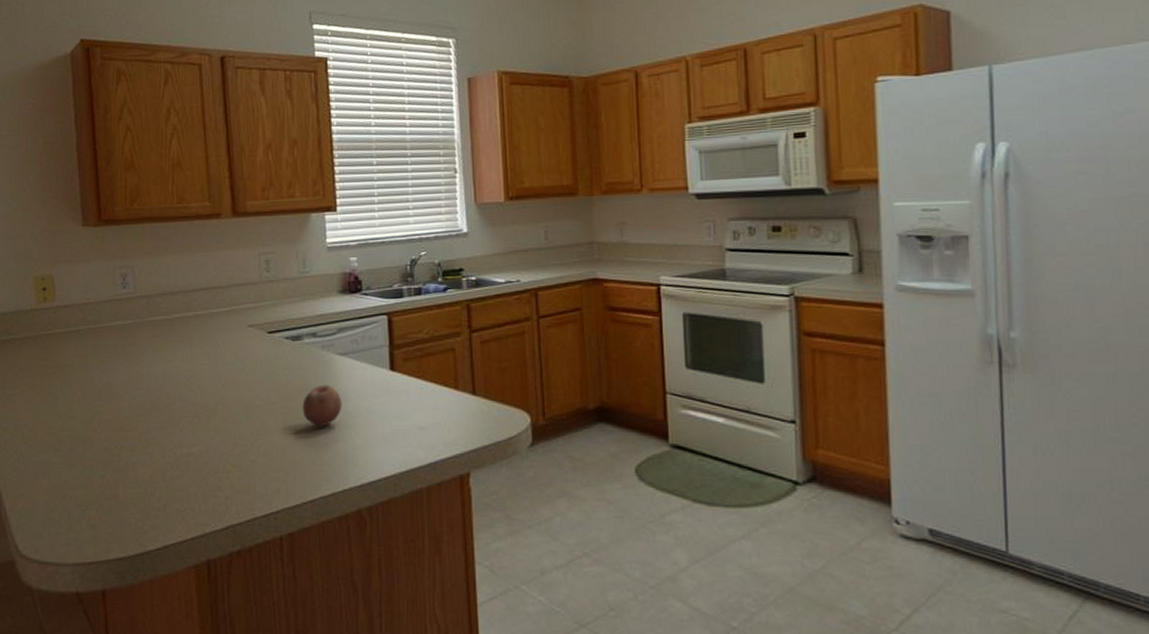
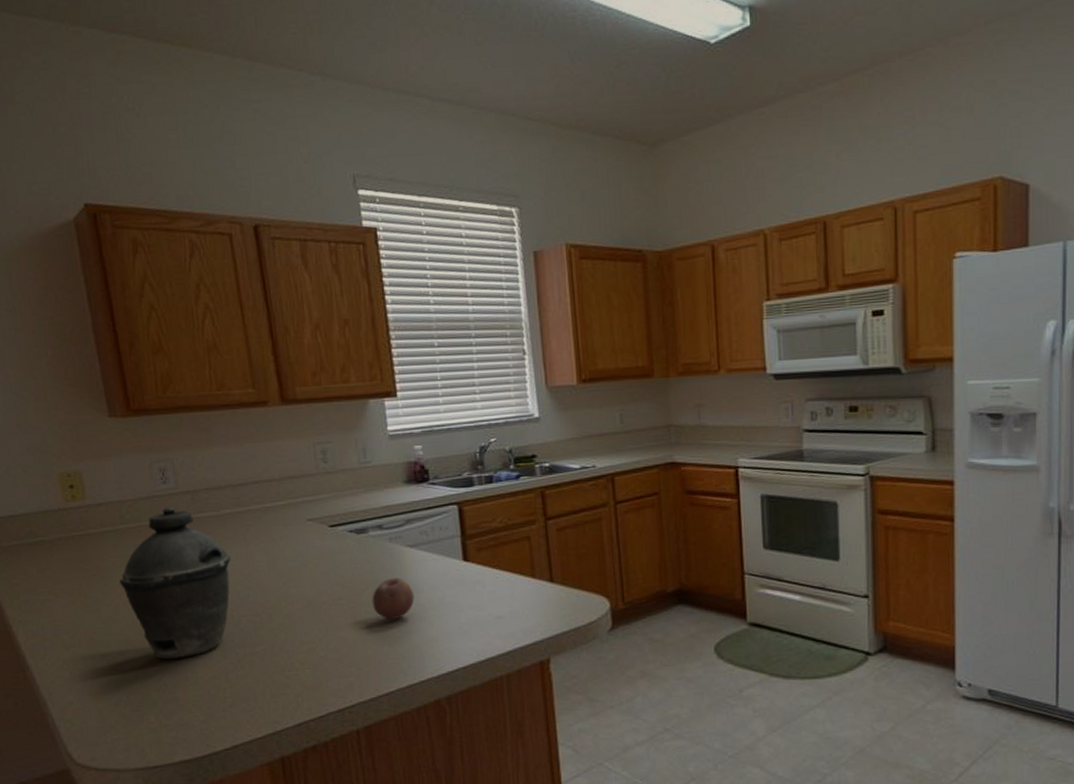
kettle: none [77,310,177,457] -> present [119,507,231,660]

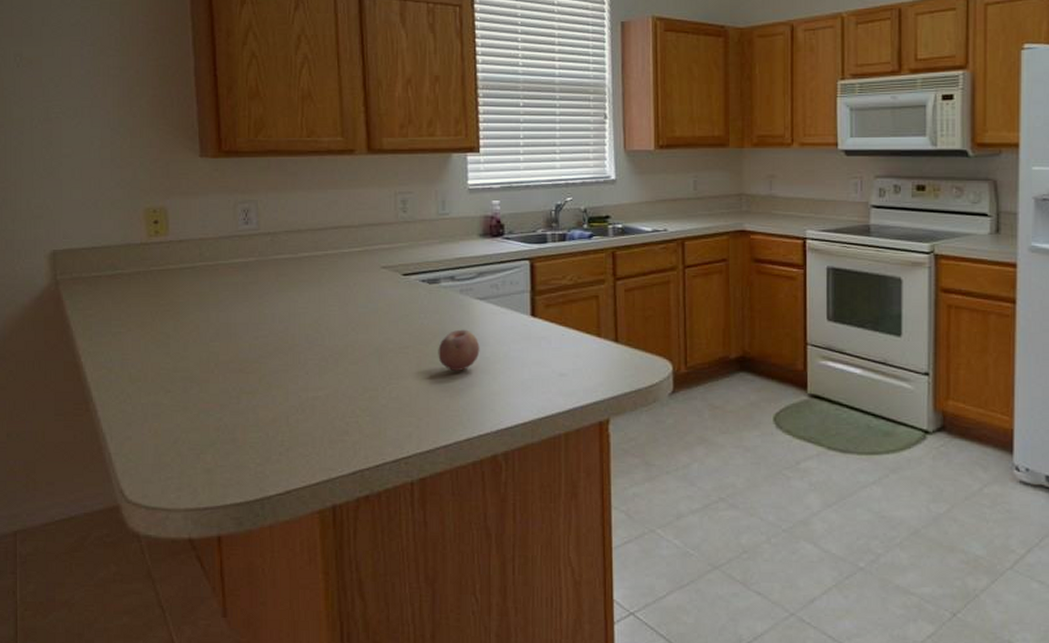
kettle: present [119,507,231,660] -> none [192,247,303,399]

